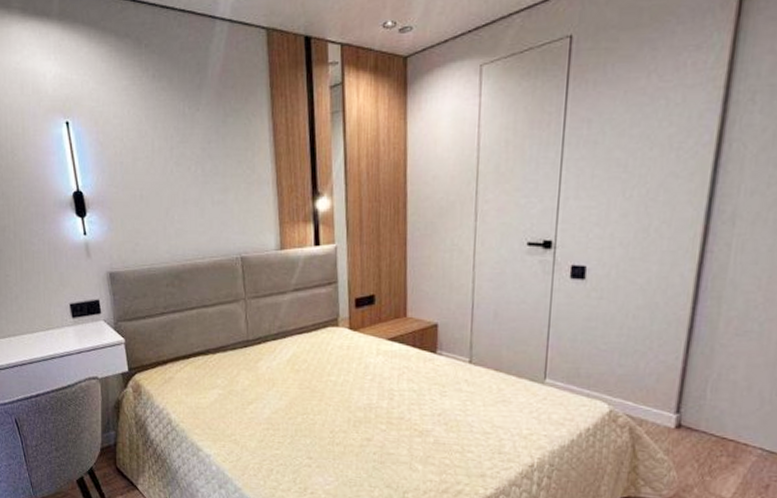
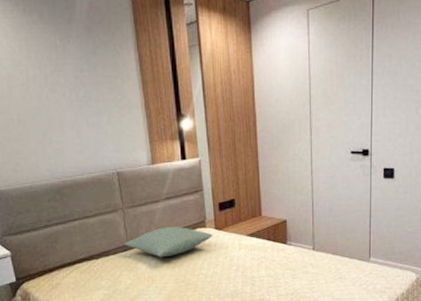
pillow: none [244,323,346,358] -> present [124,227,213,258]

